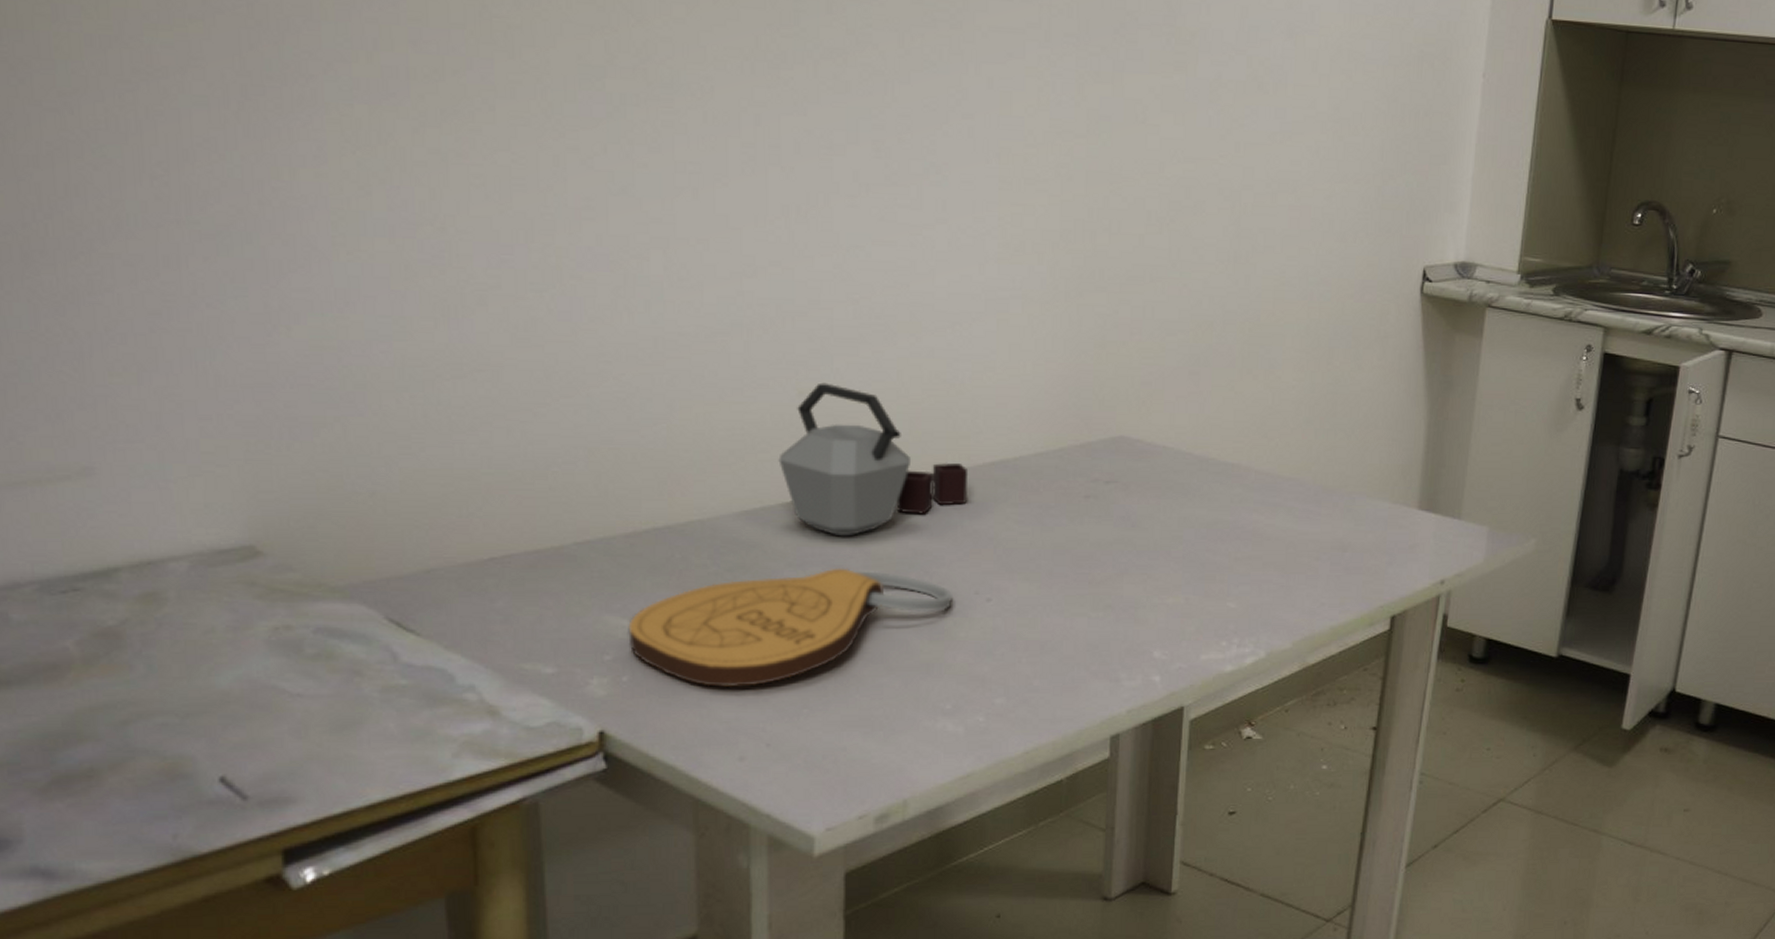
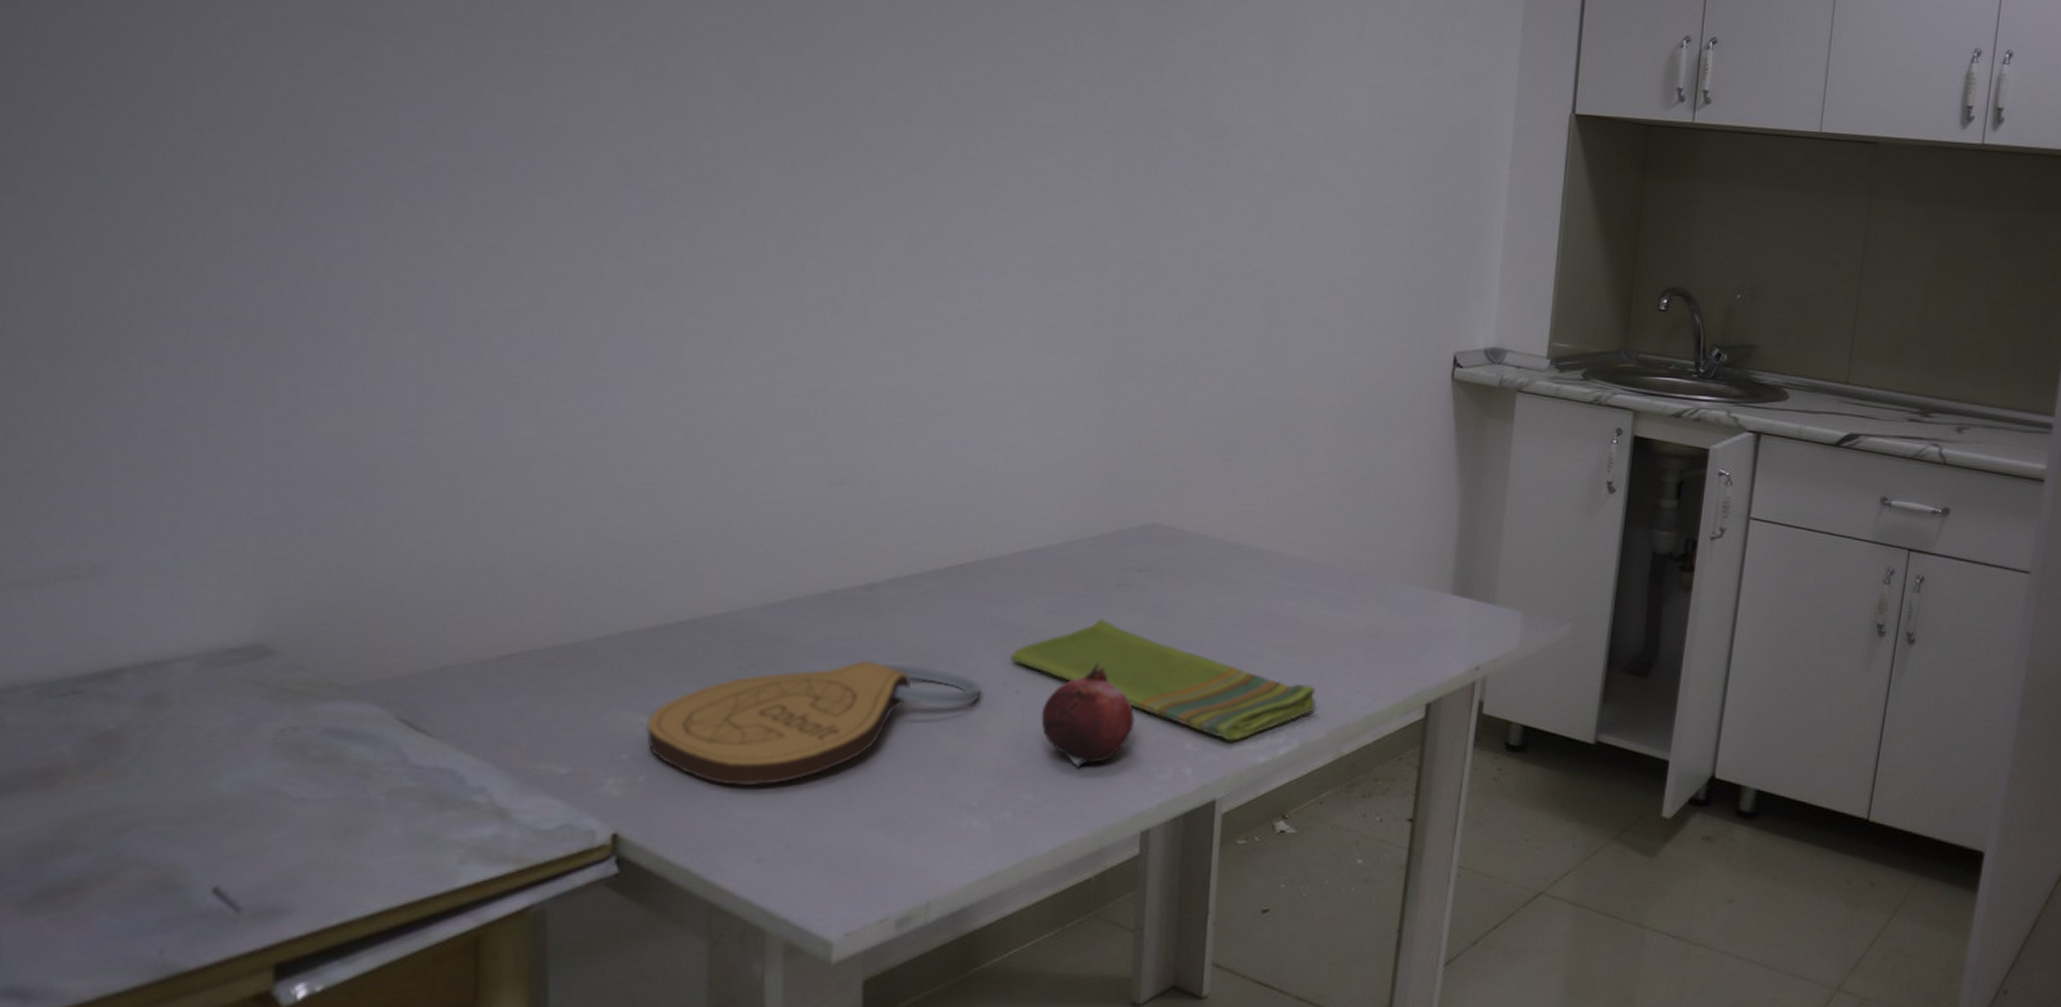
kettle: present [778,382,969,535] -> none [806,472,999,627]
dish towel: none [980,529,1283,650] -> present [1009,619,1317,741]
fruit: none [1012,571,1105,674] -> present [1041,661,1136,768]

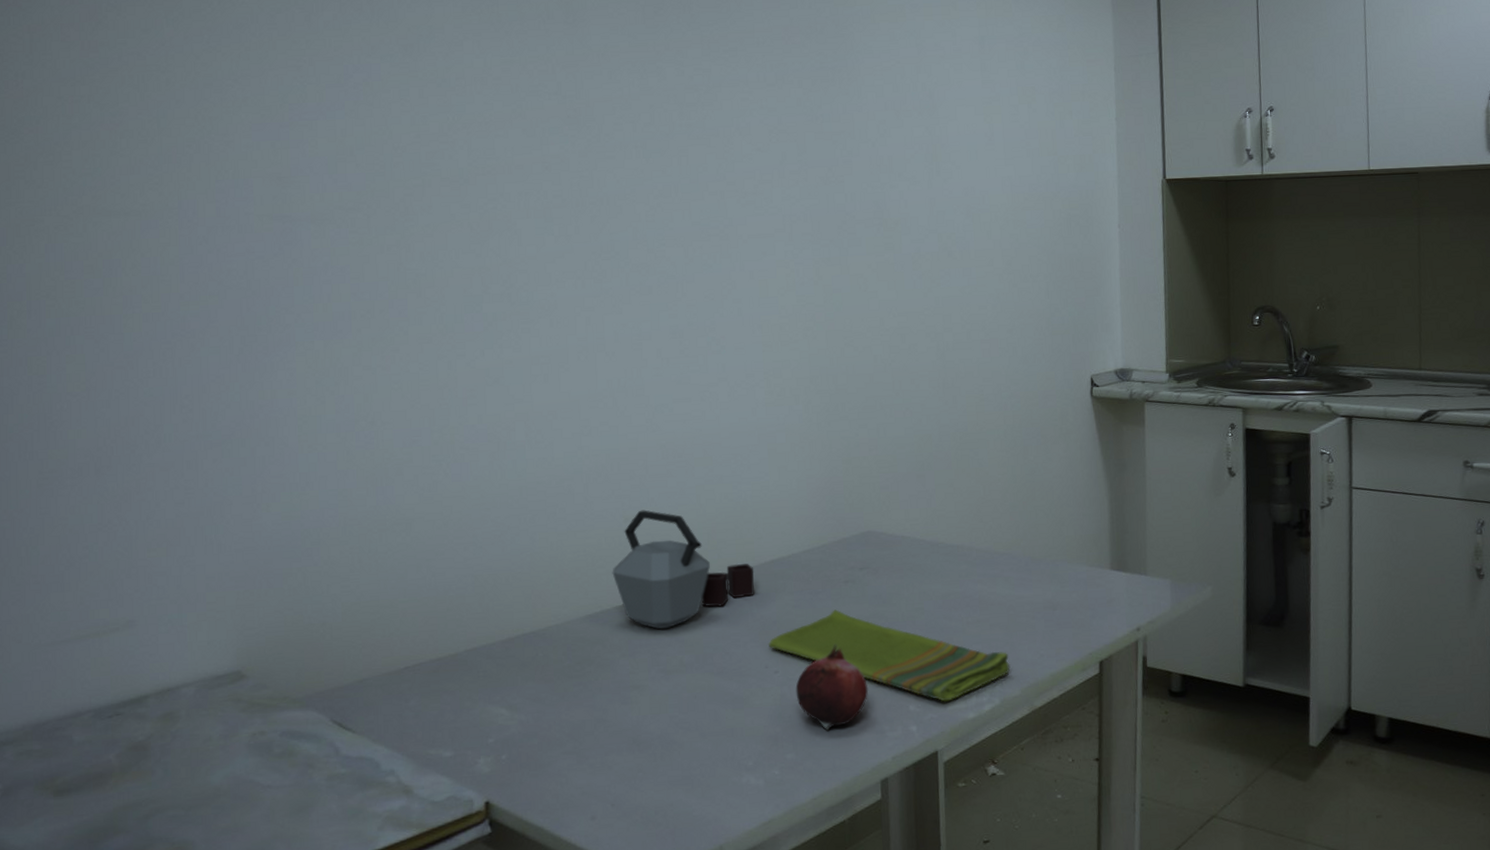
cutting board: present [647,660,980,785] -> none [505,654,748,759]
kettle: none [806,472,999,627] -> present [612,510,754,629]

